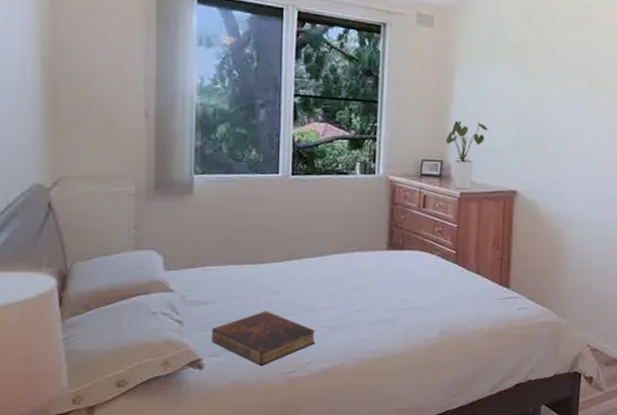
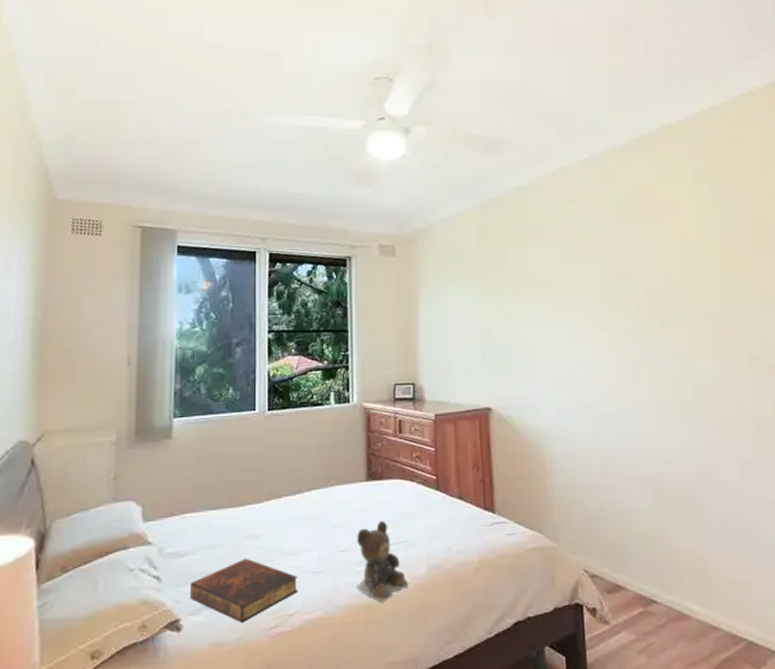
teddy bear: none [370,288,422,359] -> present [355,521,410,604]
house plant: present [445,120,488,190] -> none [415,341,456,411]

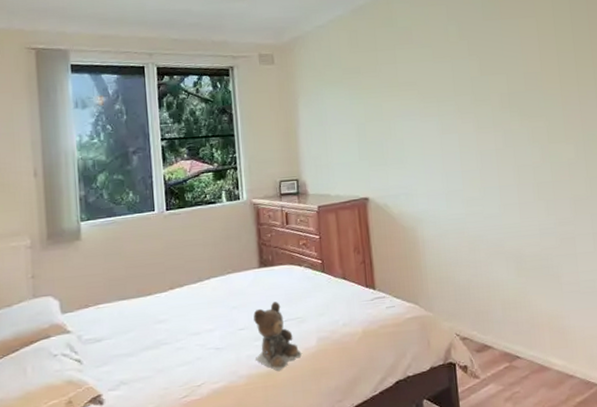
book: present [190,558,298,623] -> none [109,340,204,395]

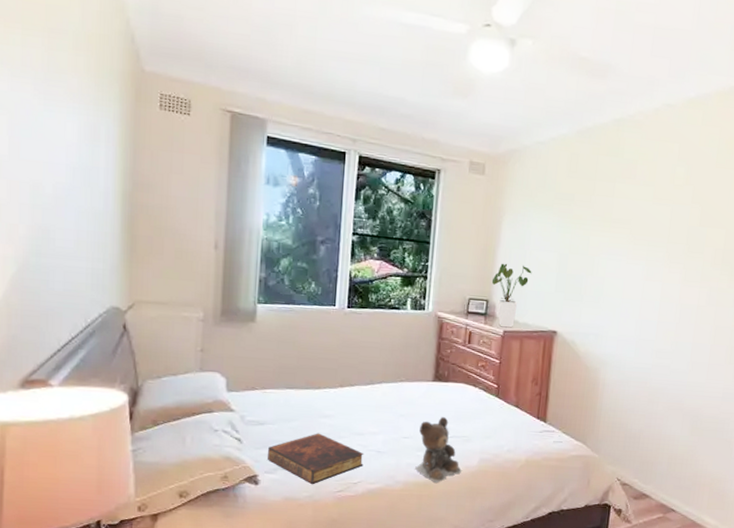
book: none [109,340,204,395] -> present [268,433,364,485]
house plant: none [298,140,335,203] -> present [491,263,532,328]

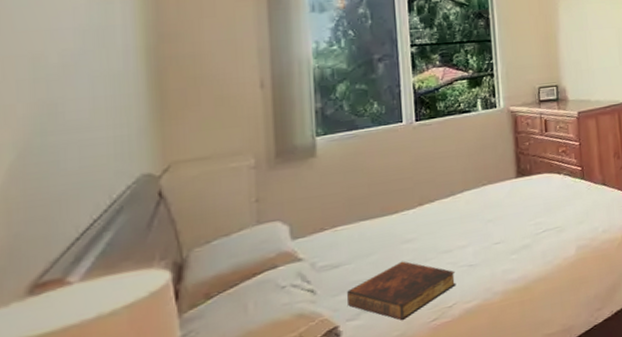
teddy bear: present [414,417,463,484] -> none [510,212,561,285]
house plant: present [491,263,532,328] -> none [557,45,595,109]

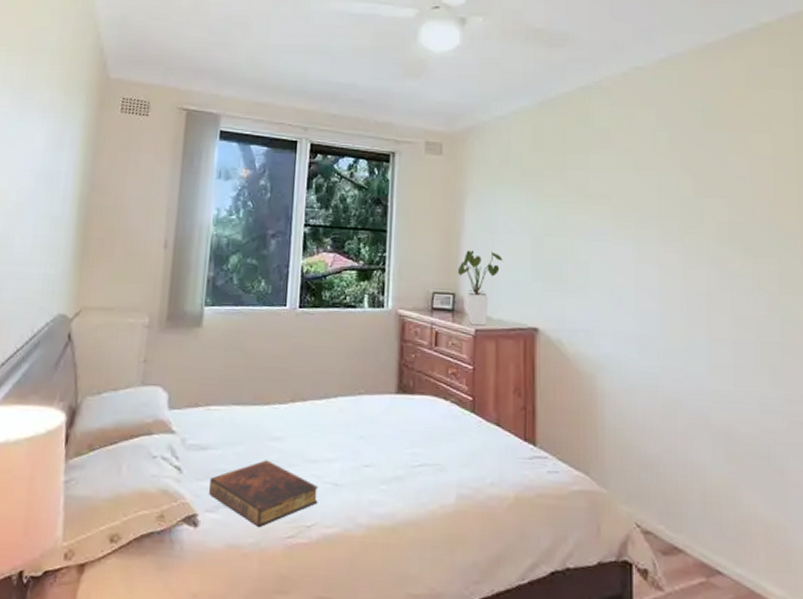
house plant: none [557,45,595,109] -> present [457,250,503,326]

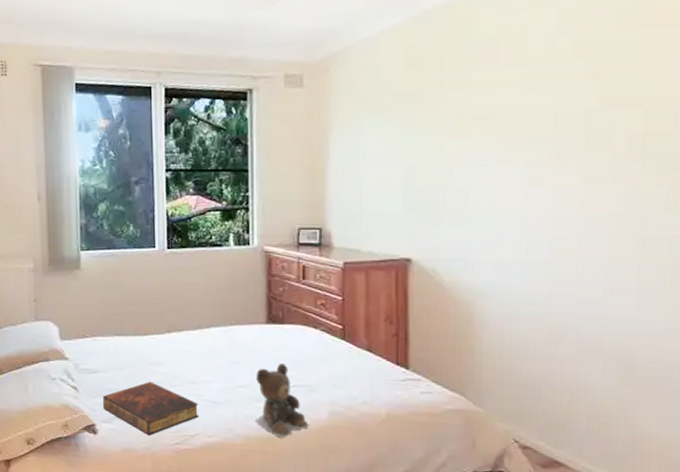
teddy bear: none [378,439,437,529] -> present [254,363,310,439]
house plant: present [457,250,503,326] -> none [323,184,372,259]

